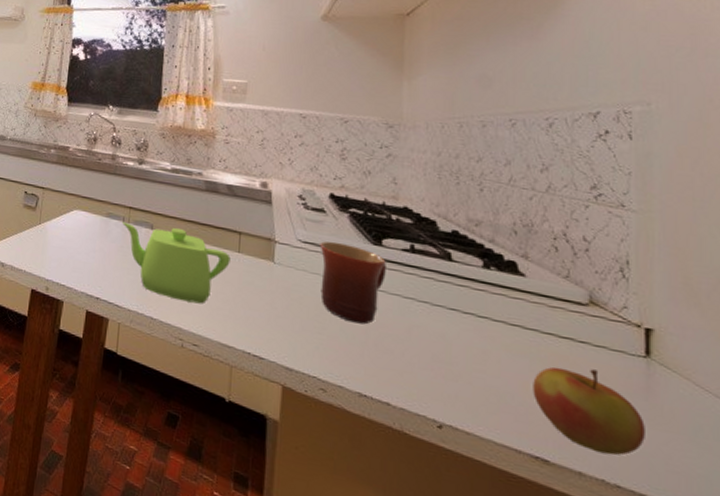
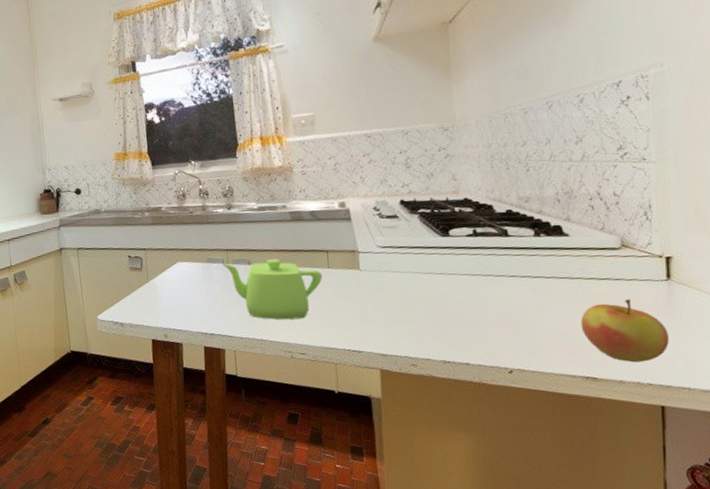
mug: present [320,241,386,325] -> none [397,241,455,306]

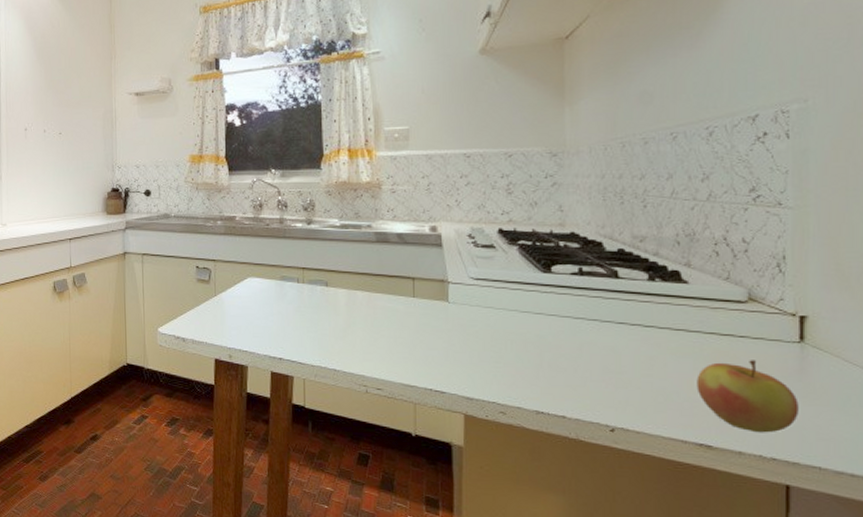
teapot: present [222,259,322,320] -> none [297,282,406,351]

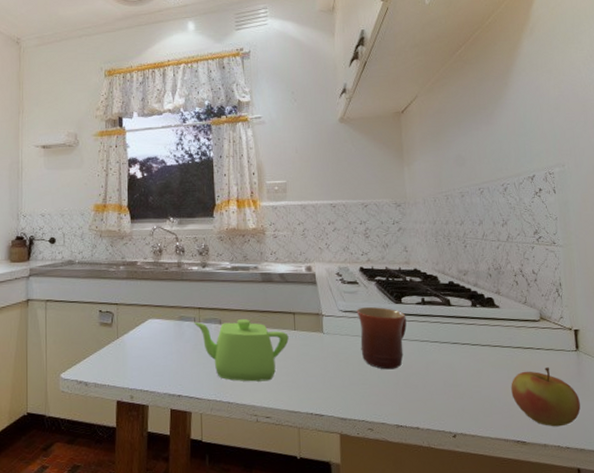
teapot: none [297,282,406,351] -> present [194,319,289,382]
mug: none [491,276,556,348] -> present [356,307,407,370]

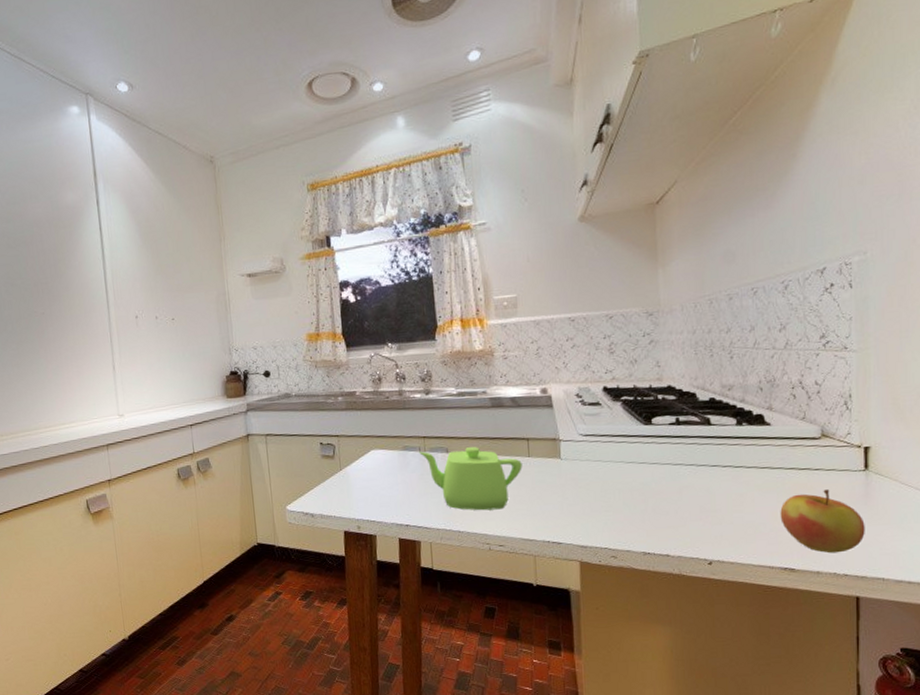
mug: present [356,307,407,370] -> none [599,429,657,496]

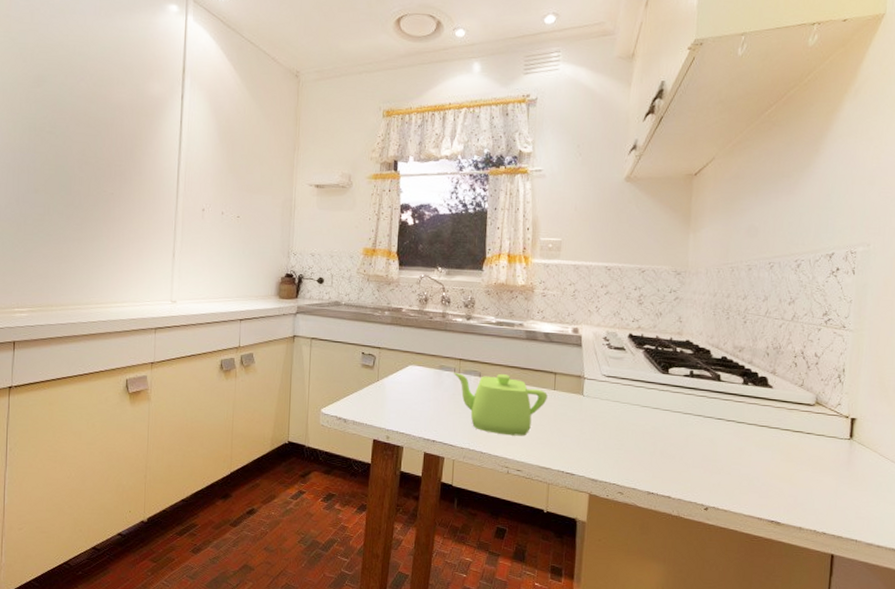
apple: present [780,489,865,554] -> none [772,452,845,512]

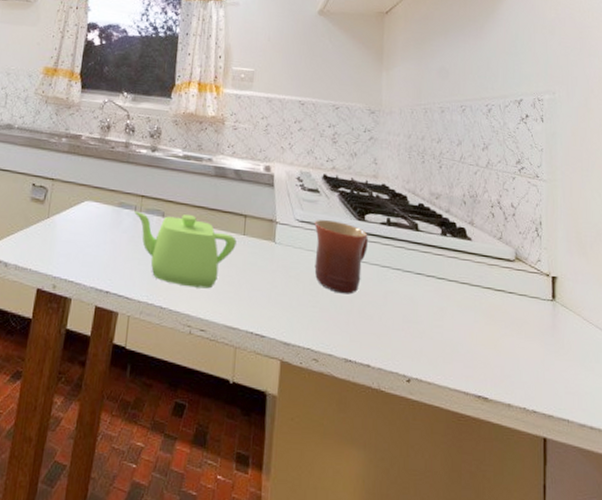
mug: none [620,374,671,438] -> present [314,220,368,295]

